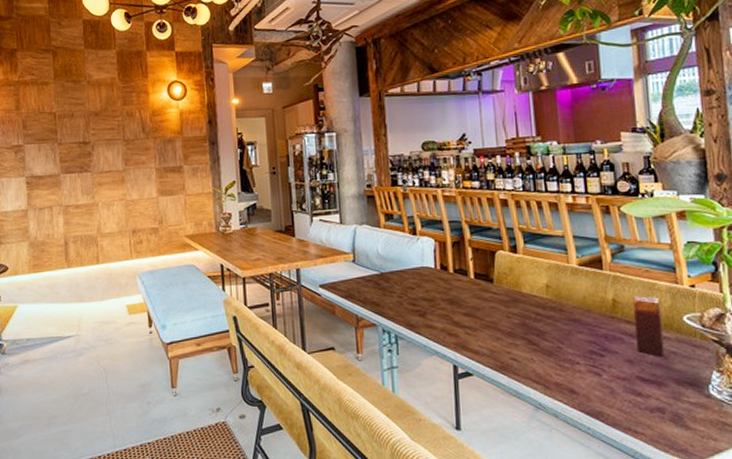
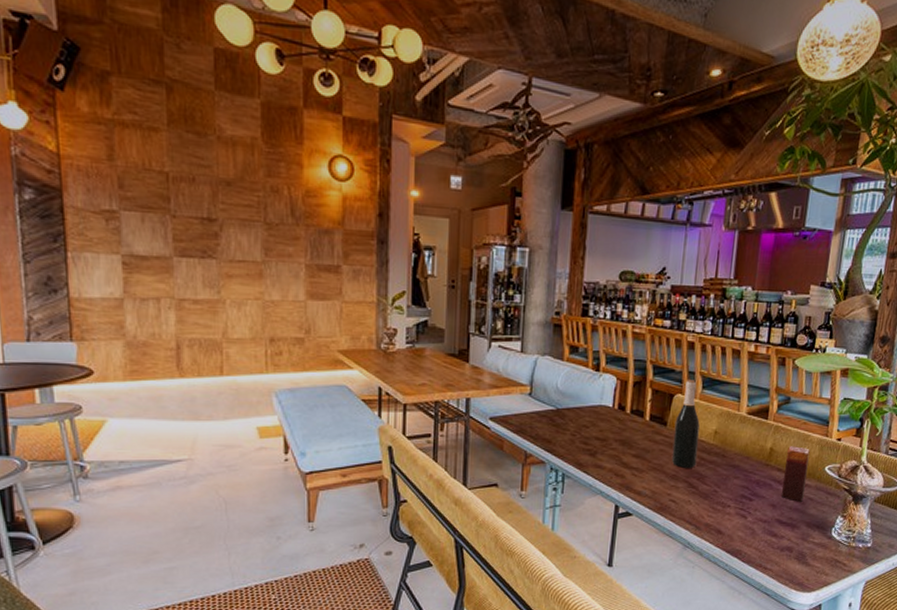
wine bottle: none [501,236,533,325] -> present [671,380,700,468]

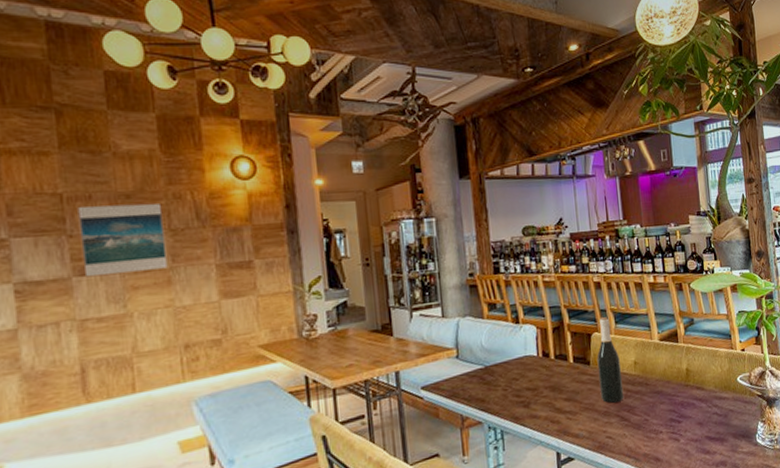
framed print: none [182,189,261,261] -> present [77,203,168,278]
candle: present [781,446,810,502] -> none [700,363,725,416]

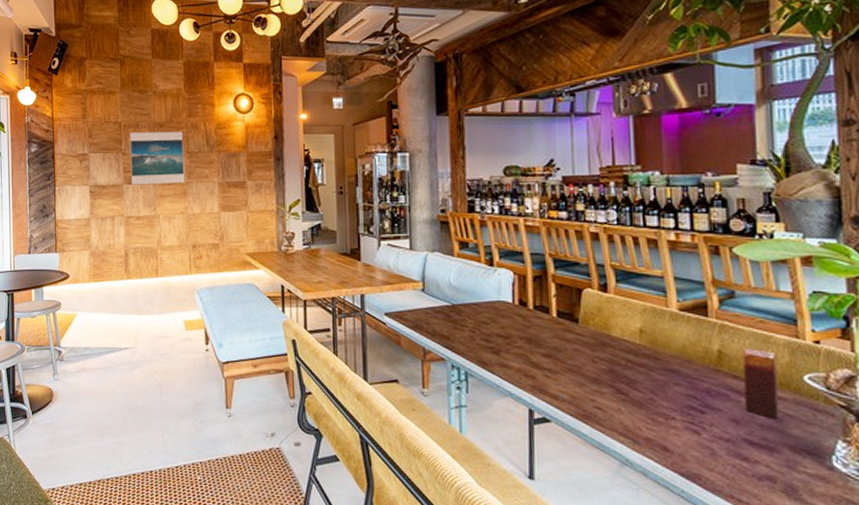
wine bottle: present [597,317,624,404] -> none [588,273,623,371]
candle: none [700,363,725,416] -> present [741,349,779,419]

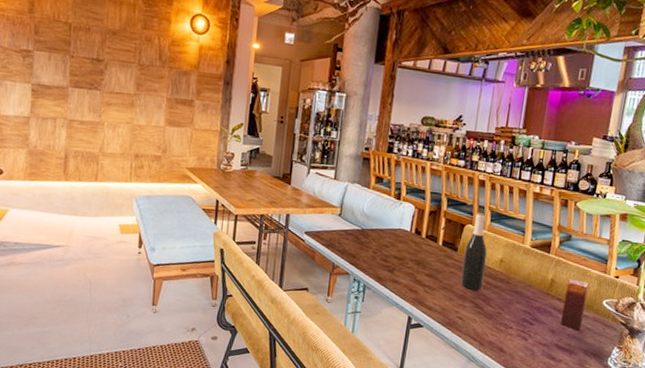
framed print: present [130,131,185,185] -> none [77,36,137,94]
wine bottle: none [588,273,623,371] -> present [460,213,488,291]

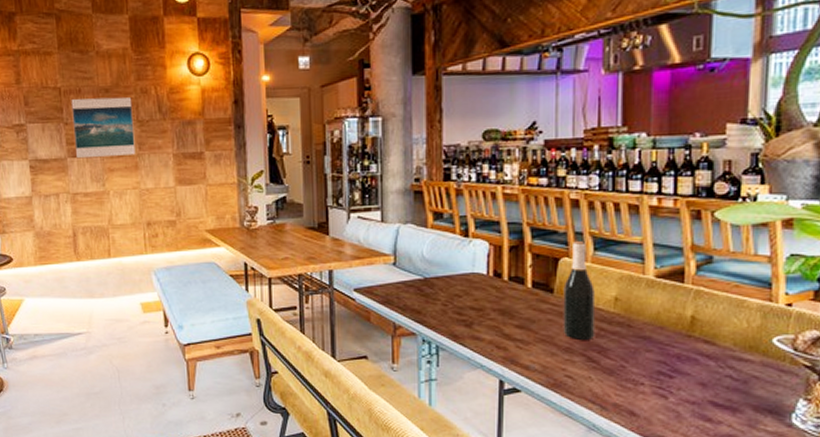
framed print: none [77,36,137,94] -> present [71,97,136,159]
candle: present [560,279,589,331] -> none [712,314,748,381]

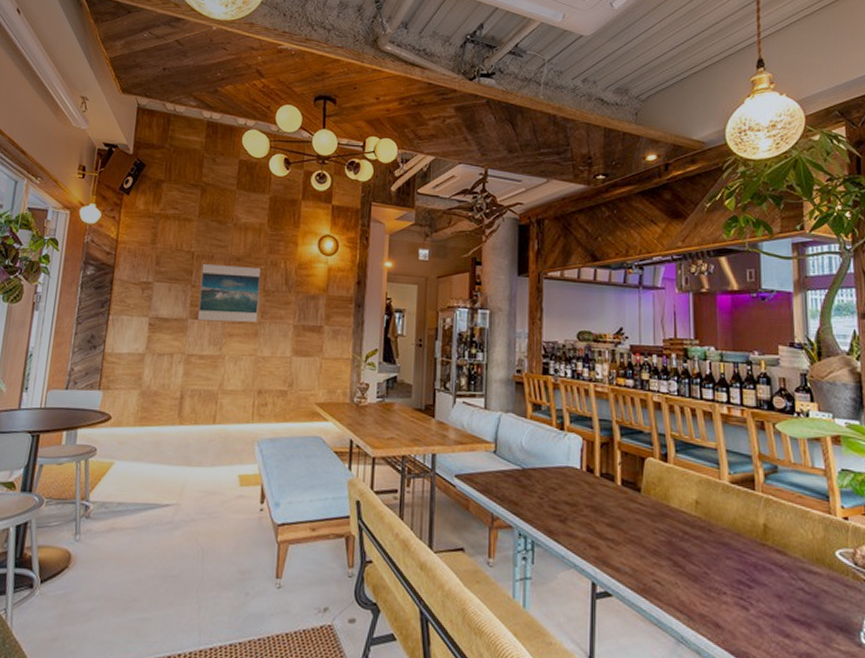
wine bottle: present [563,241,596,340] -> none [649,442,680,543]

